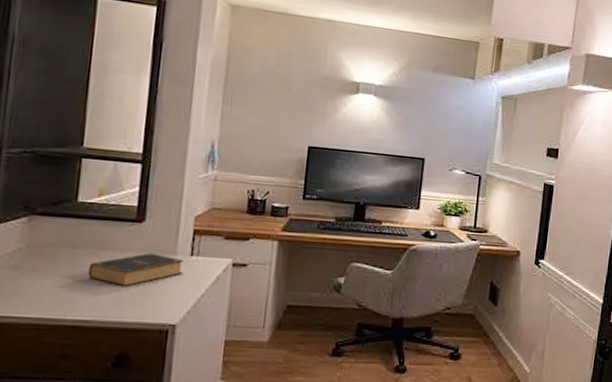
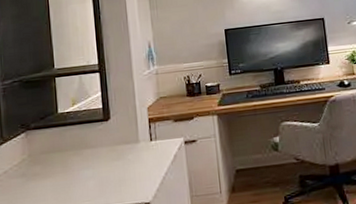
book: present [88,252,184,288] -> none [75,144,147,177]

